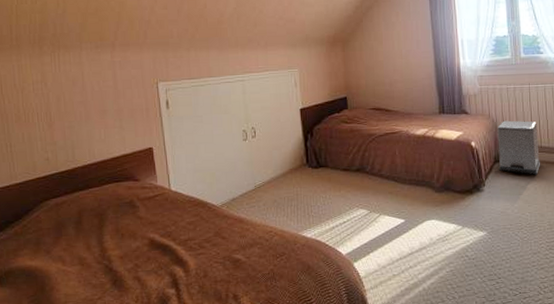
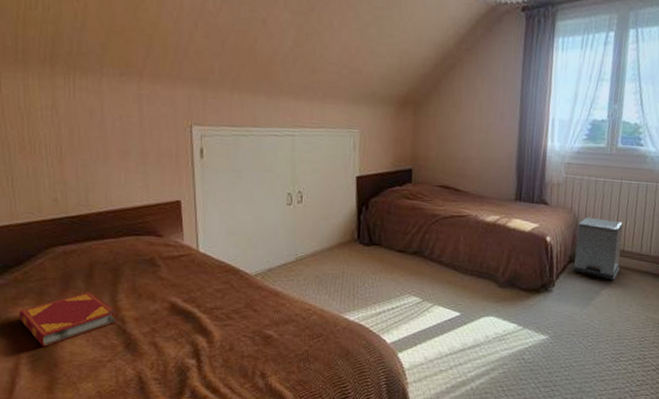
hardback book: none [20,237,105,292] -> present [19,292,117,348]

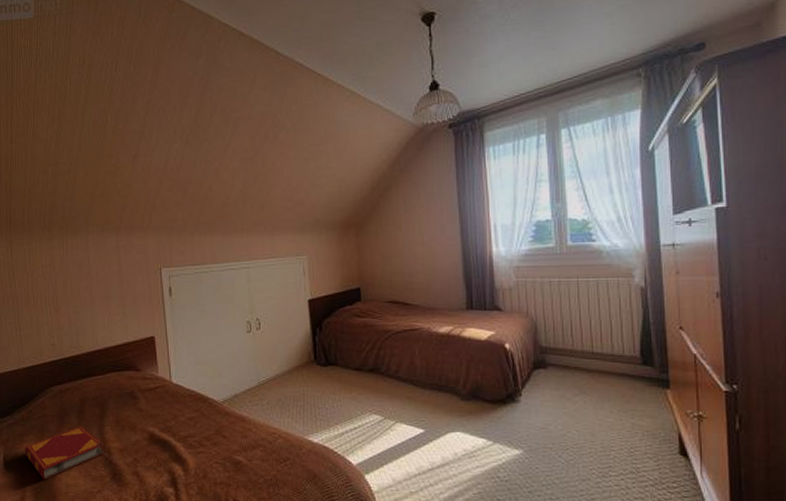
trash can: present [573,217,623,281] -> none [537,319,592,386]

